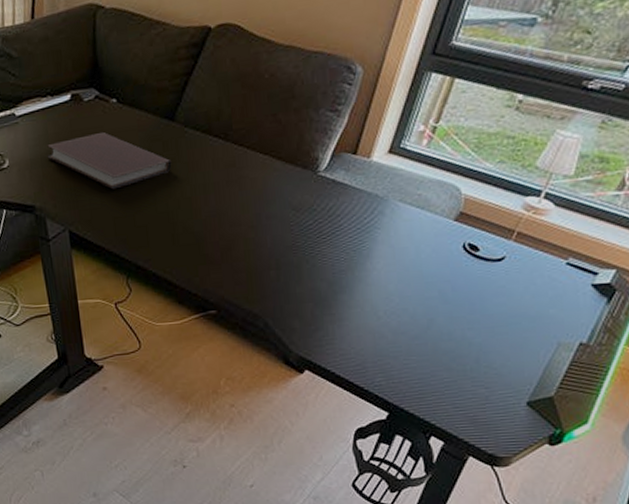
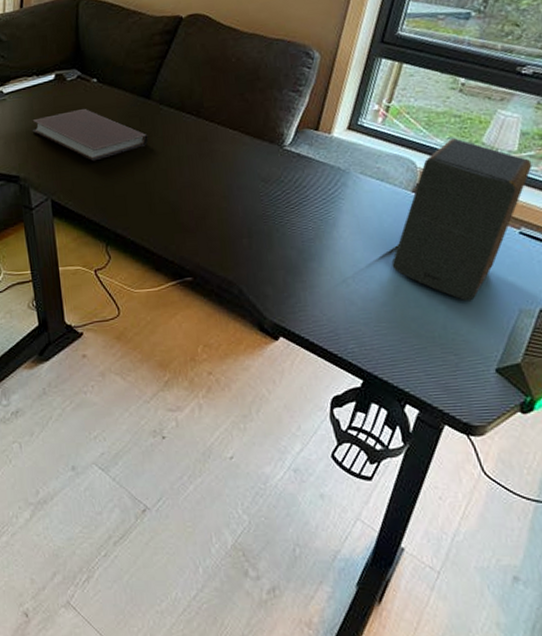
speaker: none [426,162,588,335] -> present [391,138,533,302]

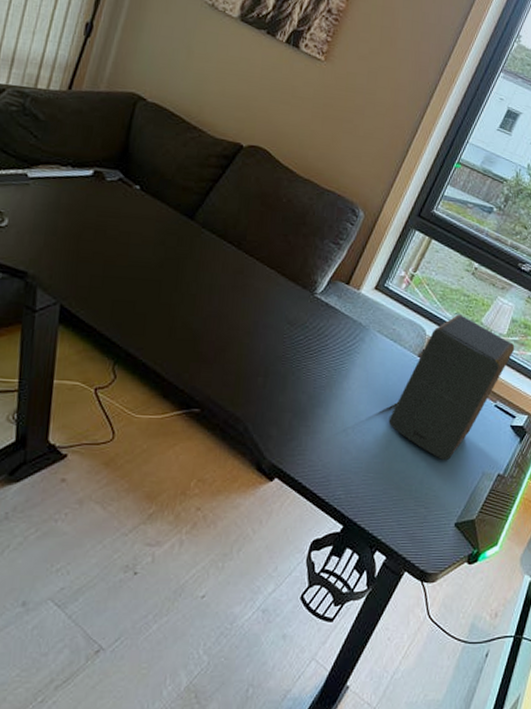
notebook: present [32,108,148,162] -> none [53,213,183,272]

